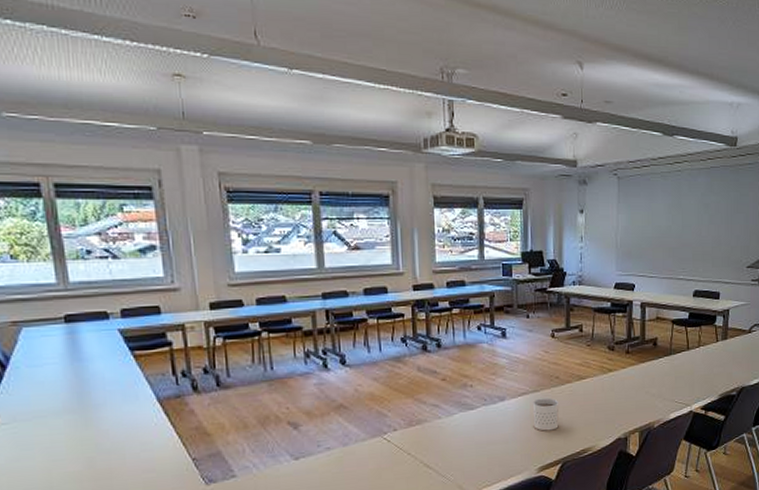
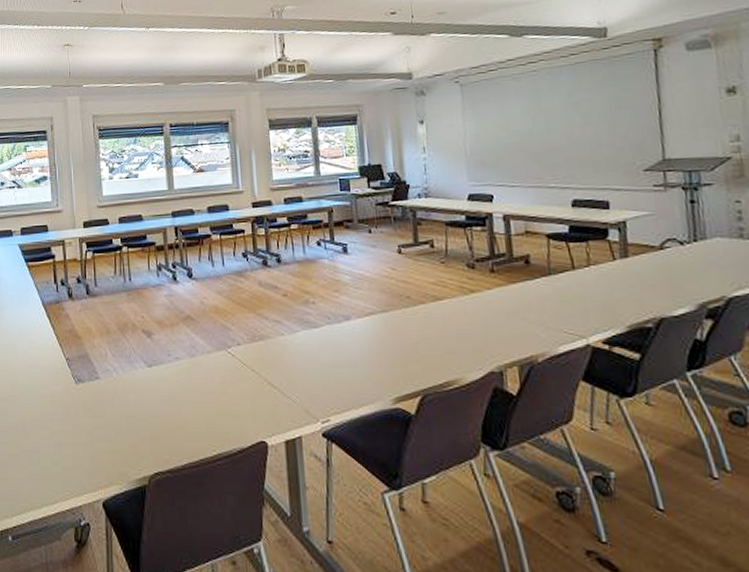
mug: present [532,397,560,431] -> none [381,319,415,357]

